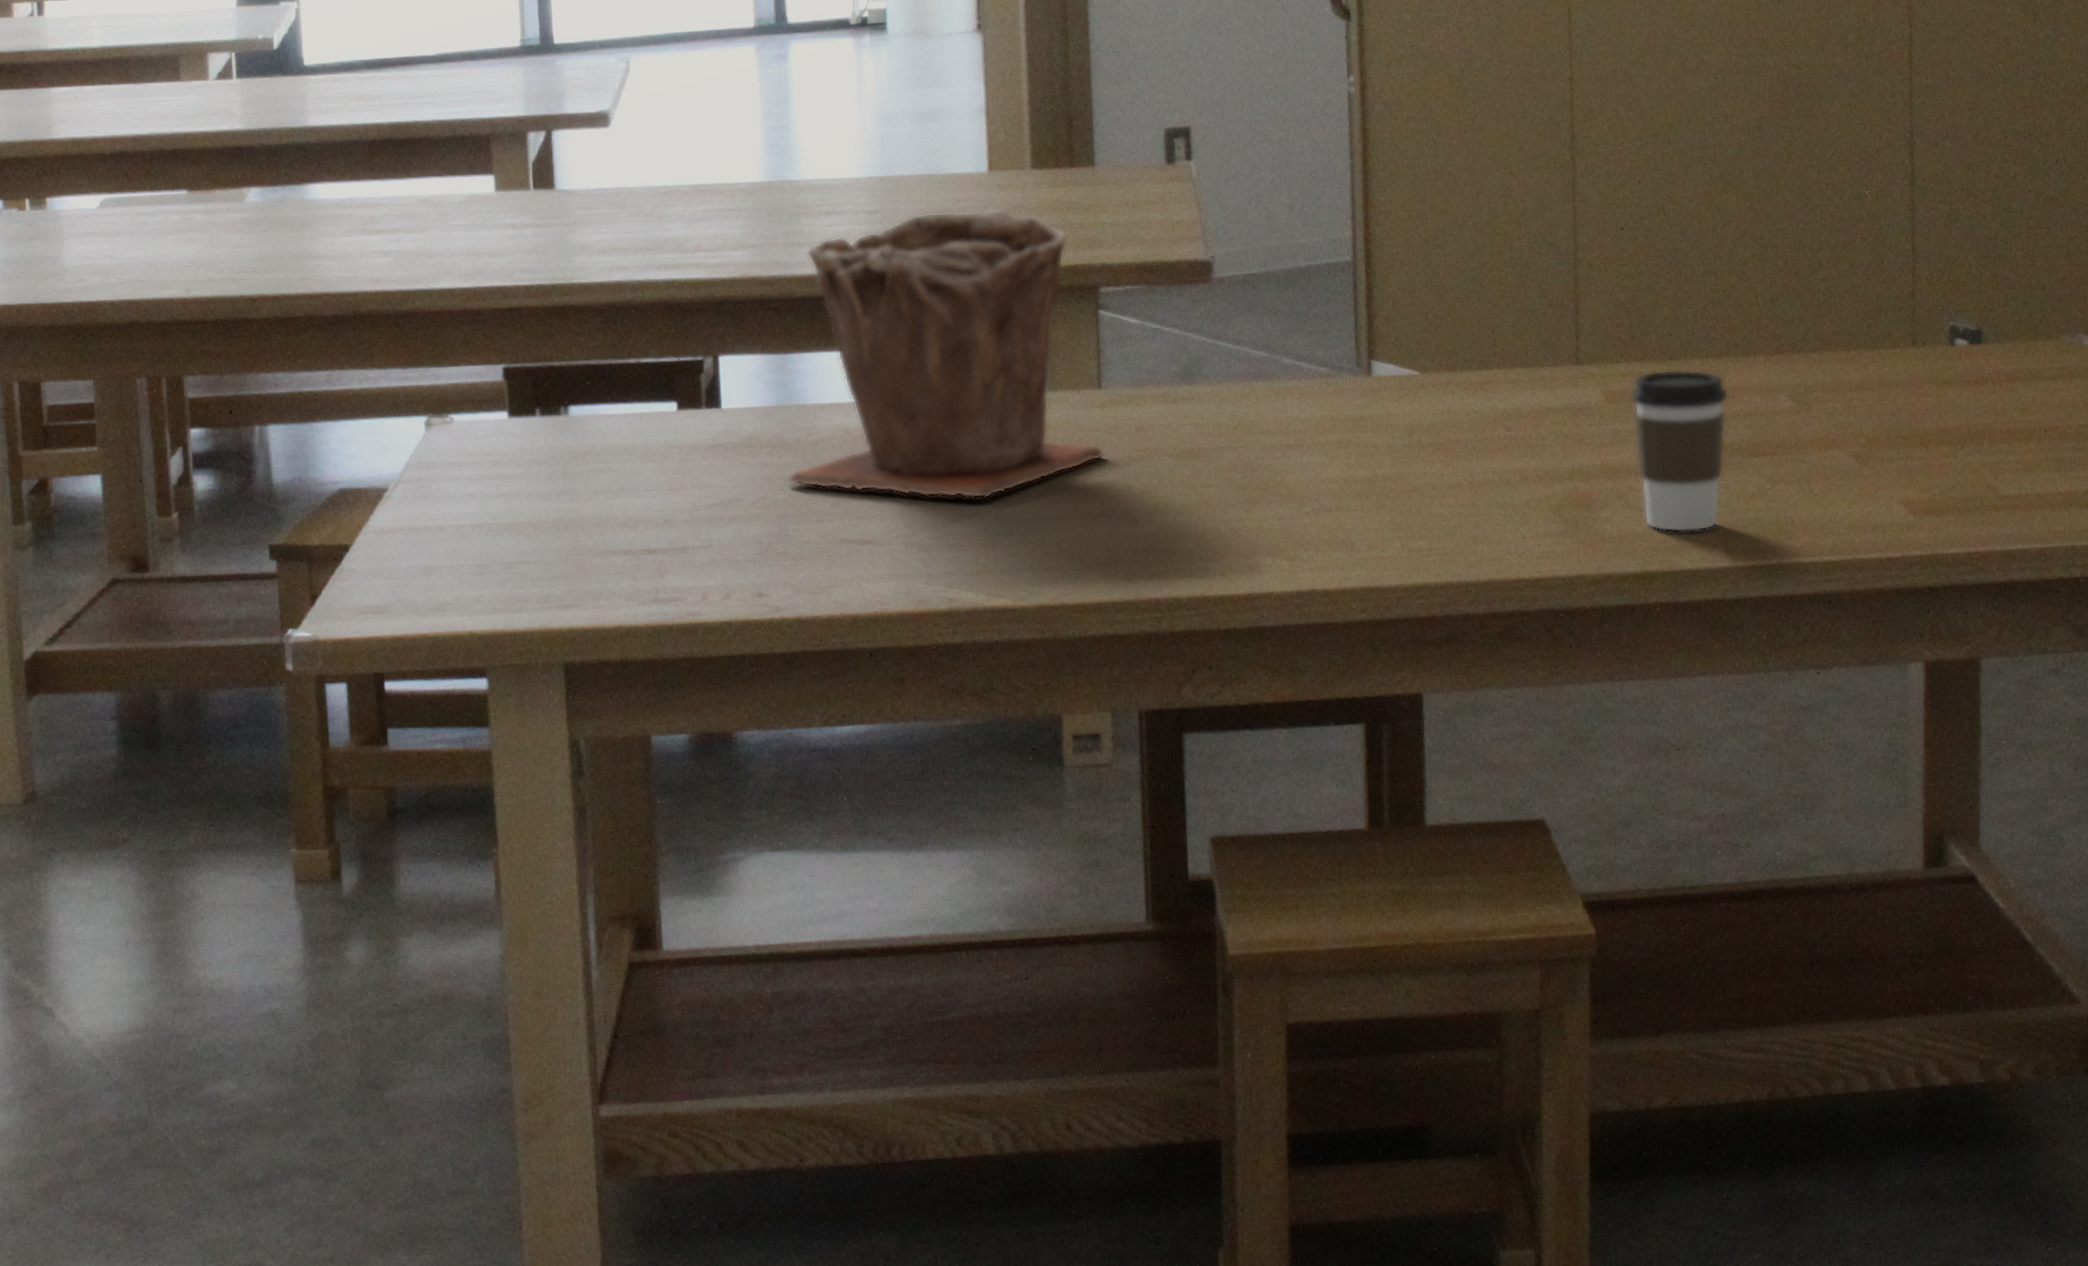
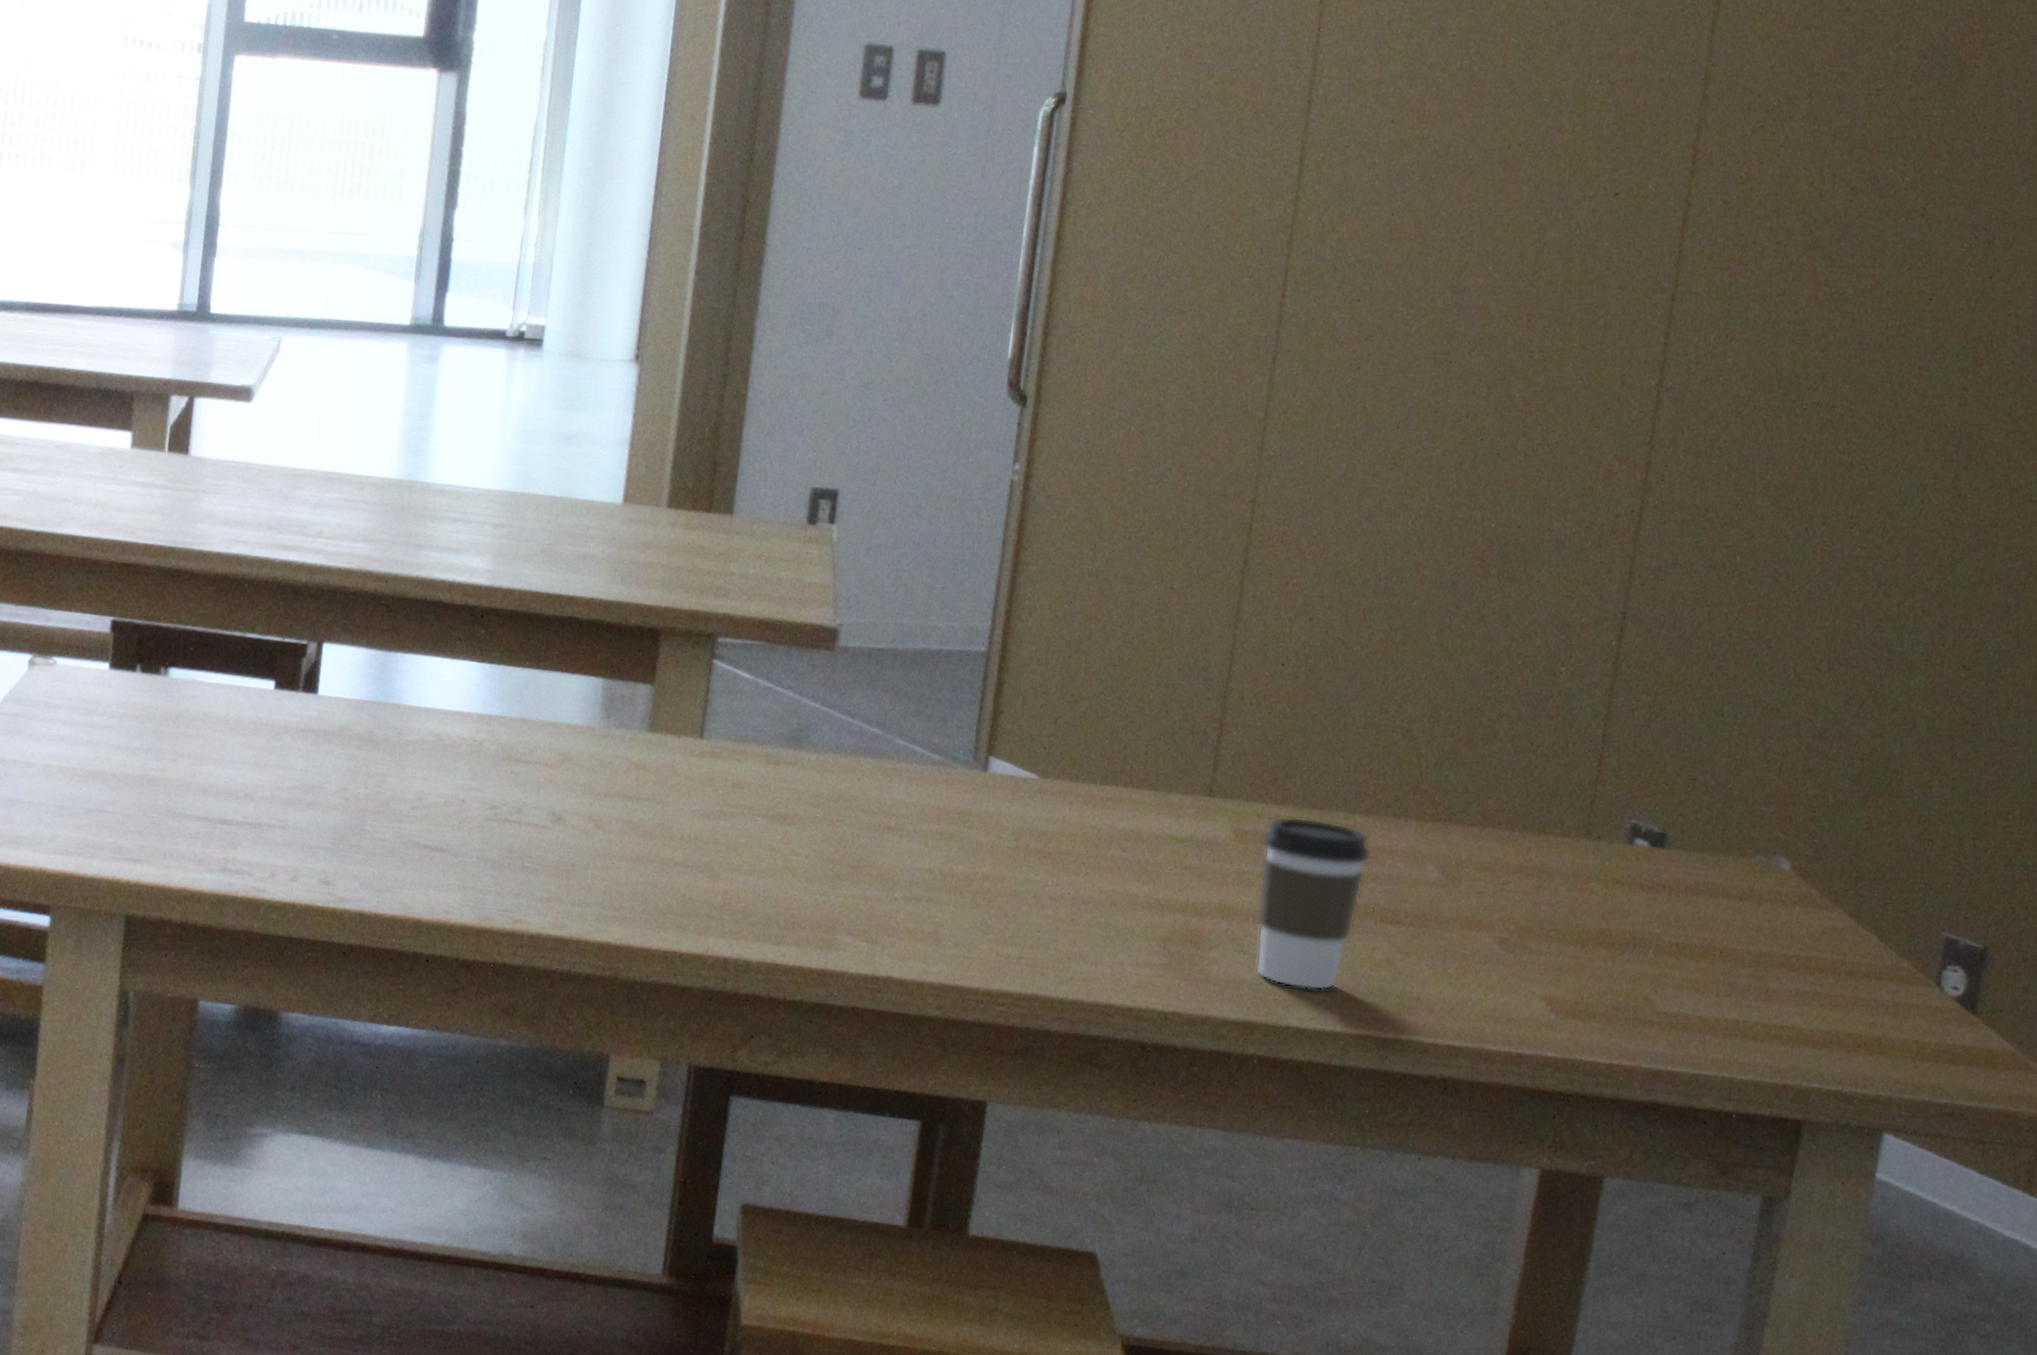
plant pot: present [787,207,1105,499] -> none [371,534,696,829]

